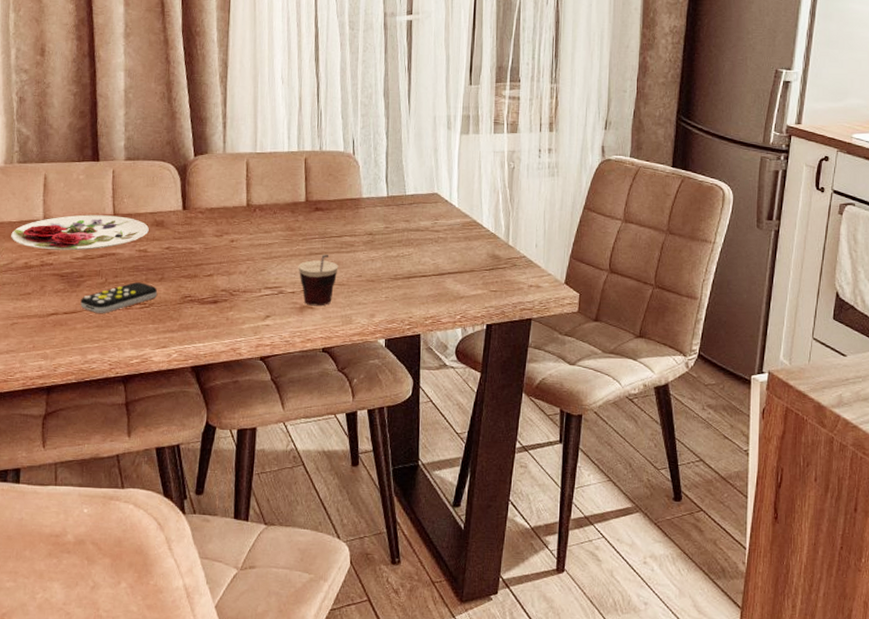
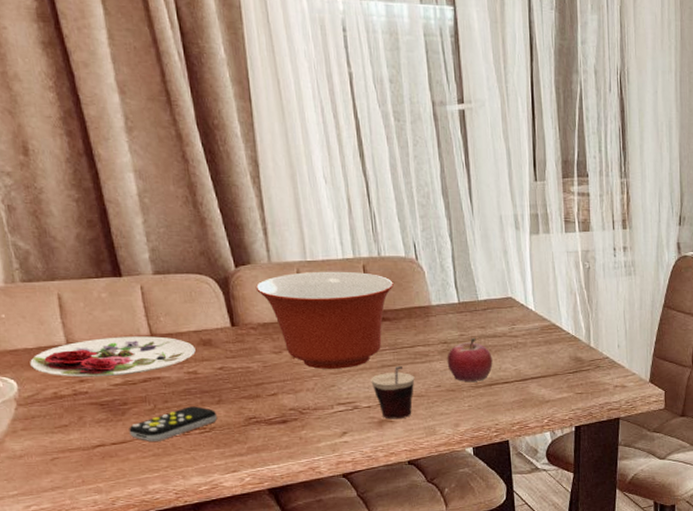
mixing bowl: none [208,162,330,254] -> present [255,271,394,369]
fruit: none [370,230,413,273] -> present [447,337,493,382]

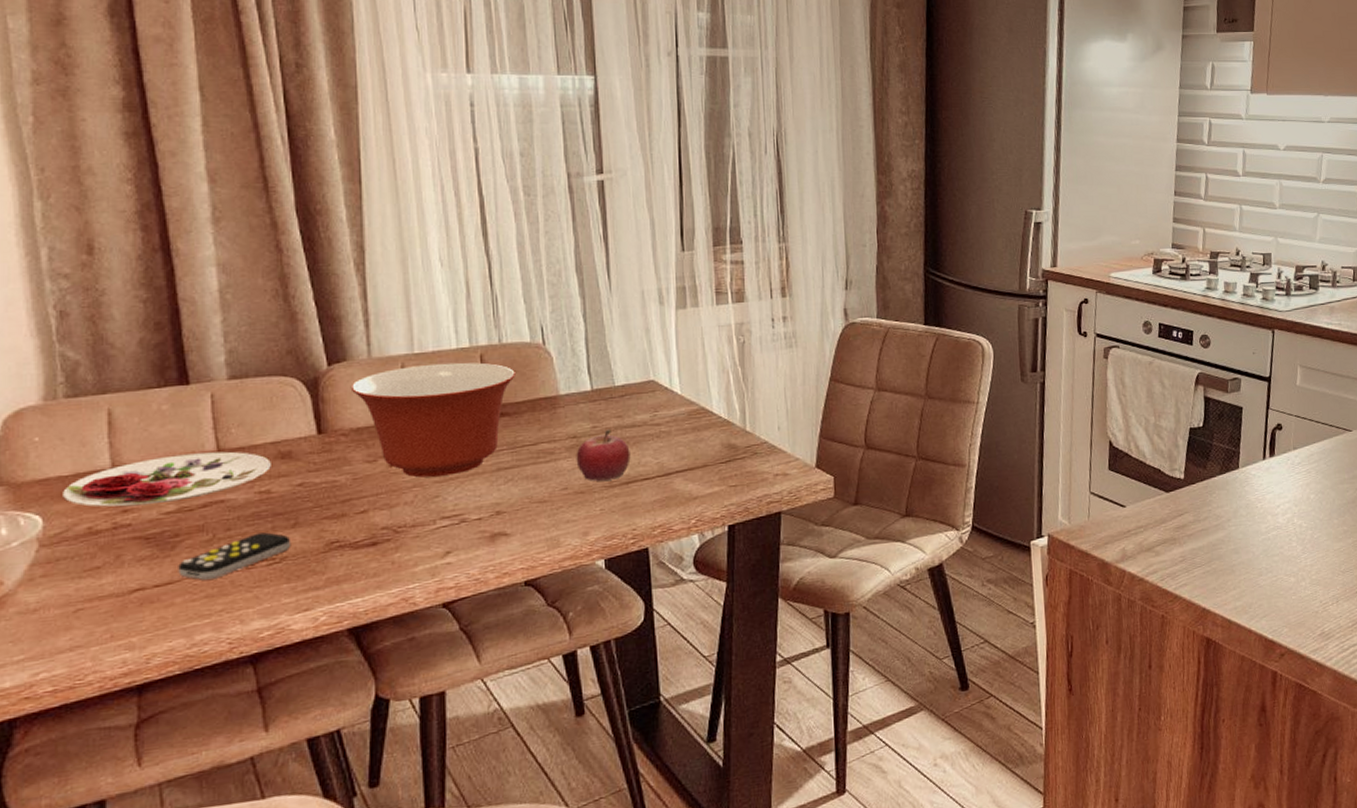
cup: present [371,366,415,420] -> none [483,468,537,532]

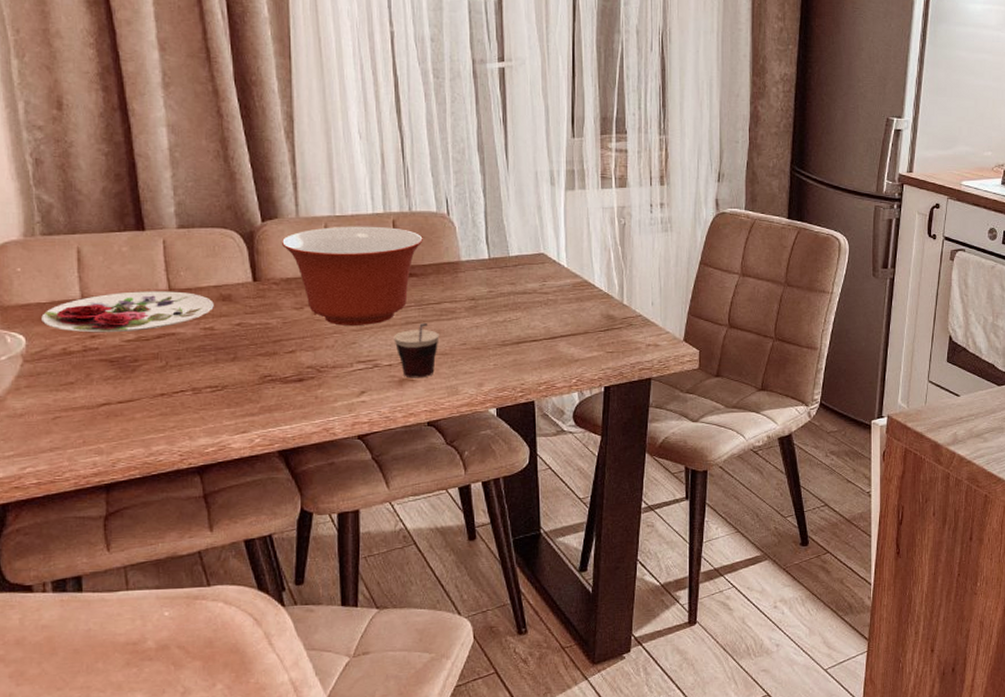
remote control: present [178,532,291,581] -> none [137,363,231,401]
cup: none [483,468,537,532] -> present [393,323,439,378]
fruit: present [576,429,631,481] -> none [474,294,521,339]

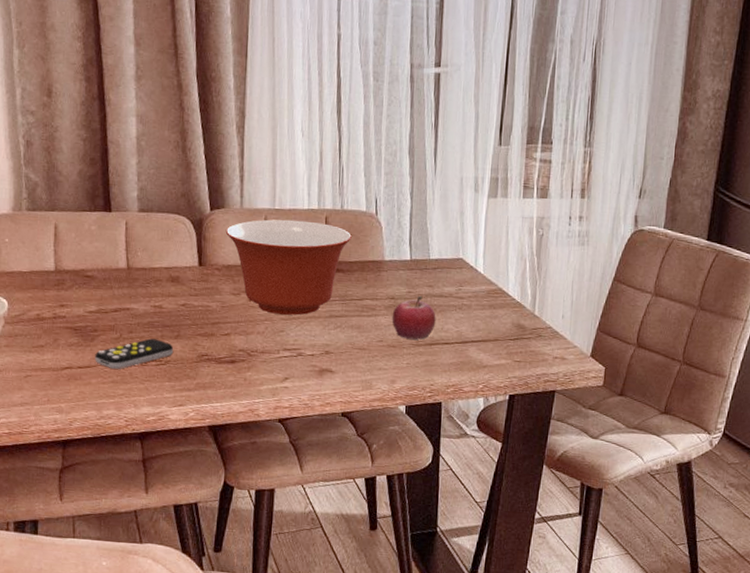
plate: present [41,291,214,333] -> none [22,267,164,304]
remote control: none [137,363,231,401] -> present [95,338,174,370]
cup: present [393,323,439,378] -> none [317,318,359,370]
fruit: none [474,294,521,339] -> present [392,295,436,340]

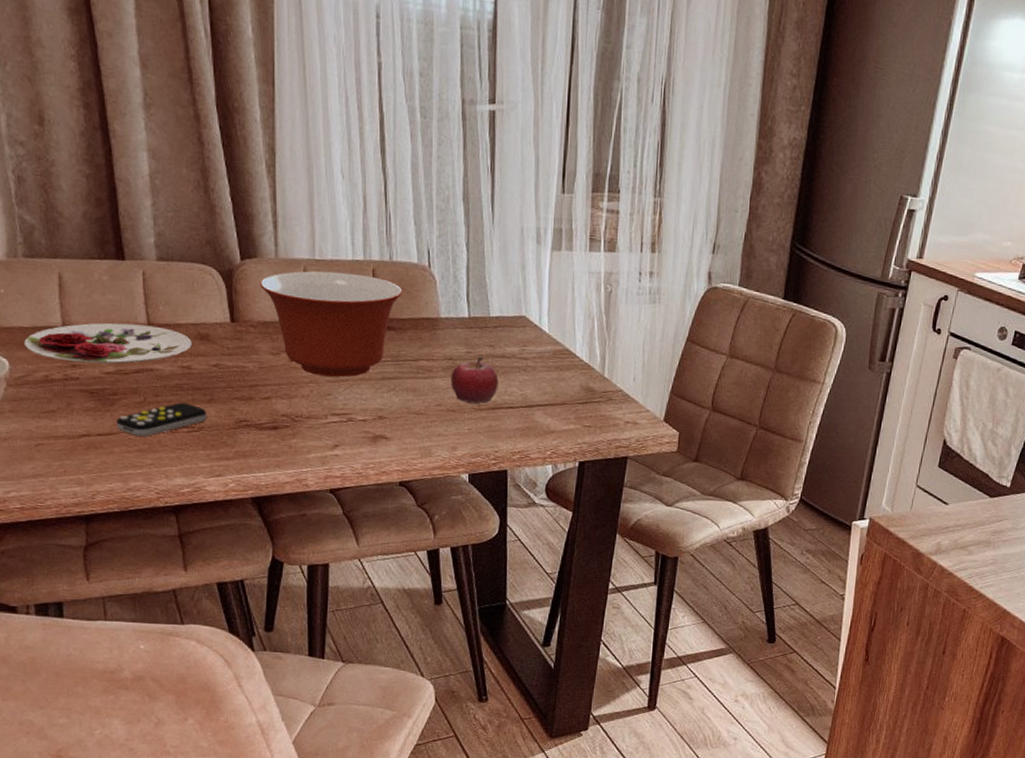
plate: none [22,267,164,304] -> present [24,322,192,364]

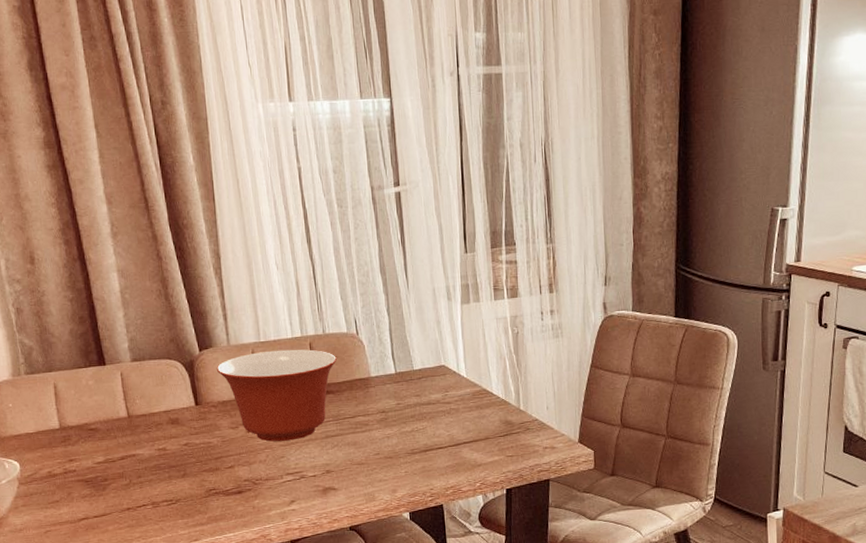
plate: present [24,322,192,364] -> none [30,417,165,457]
remote control: present [116,402,208,437] -> none [108,480,183,515]
fruit: present [450,356,499,404] -> none [385,405,428,449]

